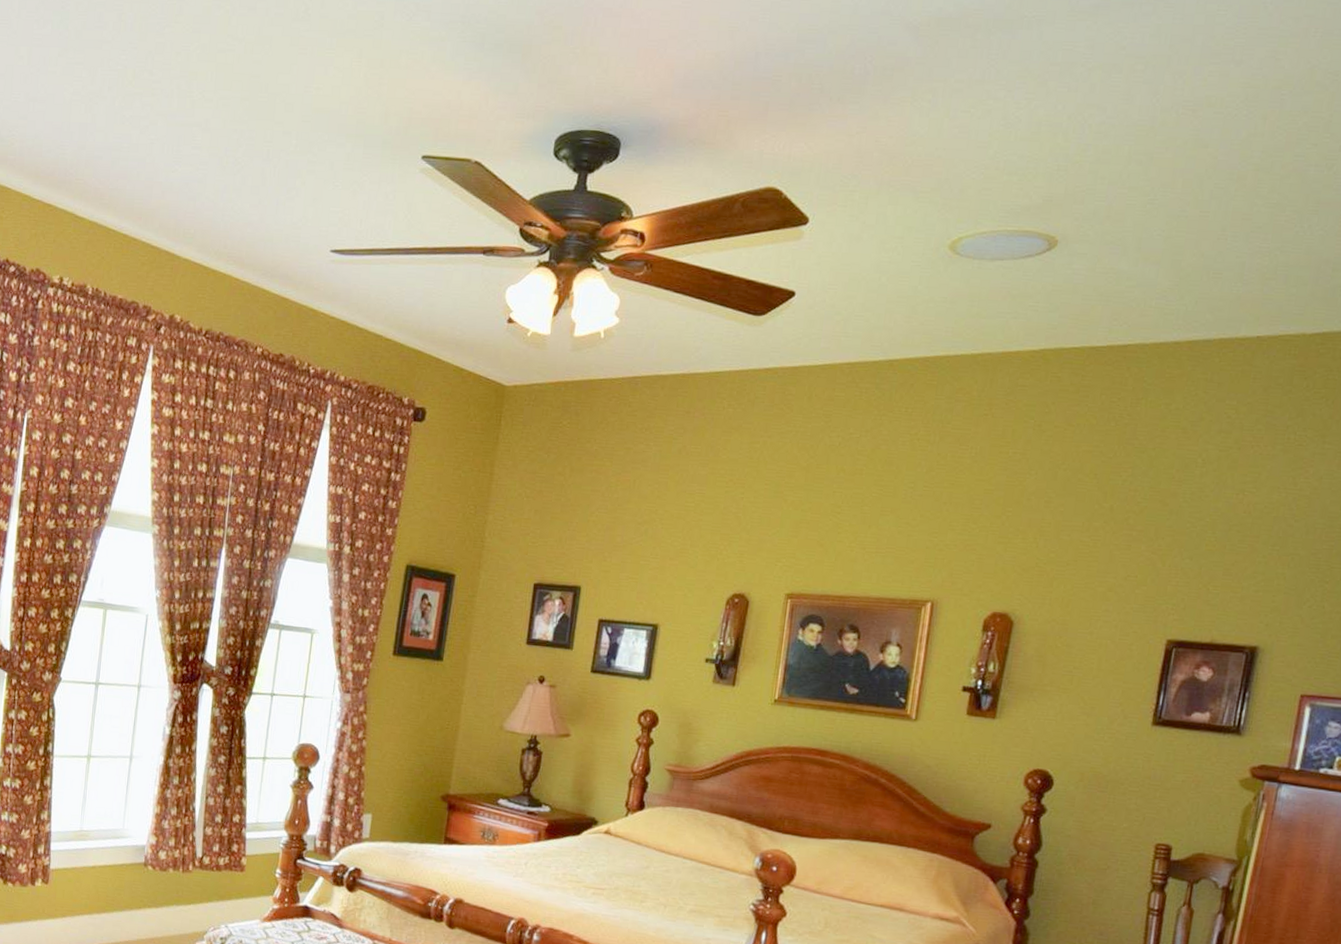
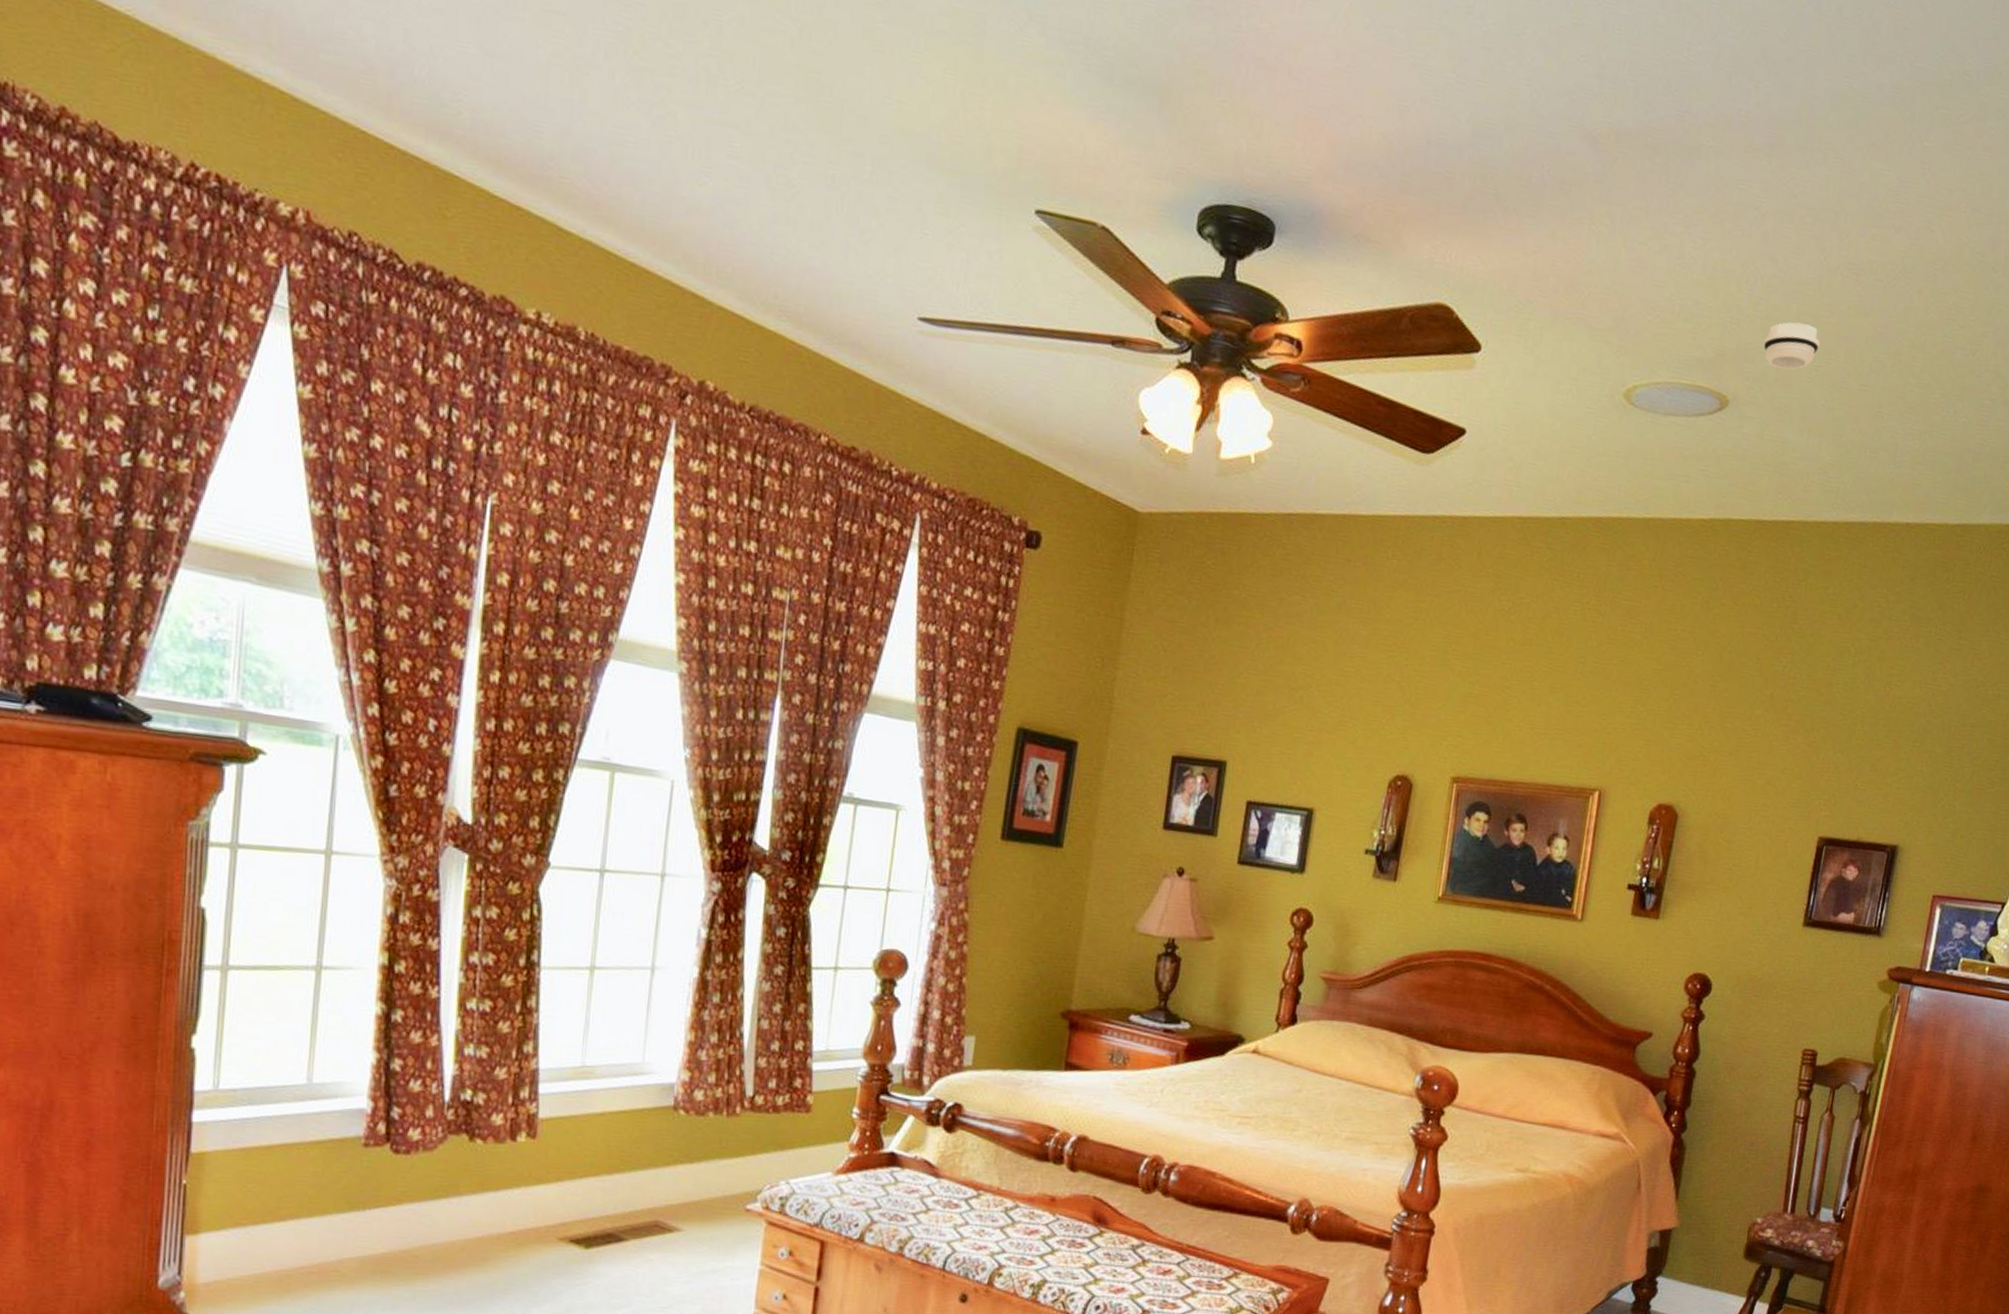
smoke detector: none [1093,162,1155,206] -> present [1763,322,1820,370]

